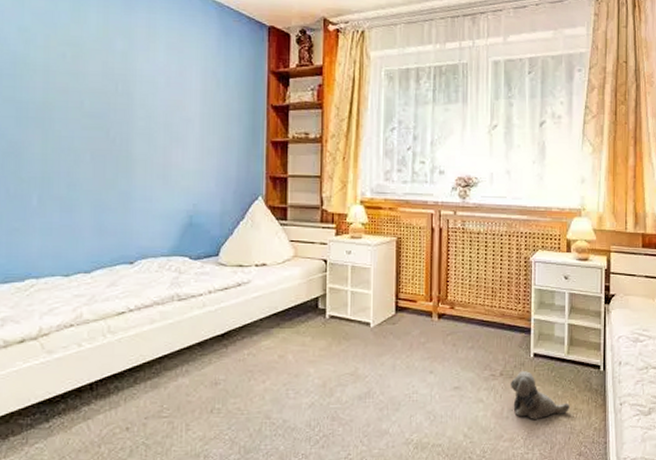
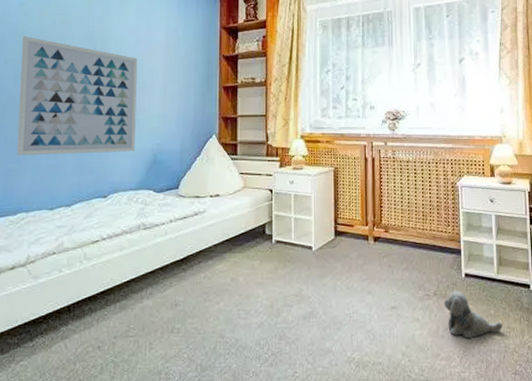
wall art: none [21,70,169,214] -> present [16,36,138,156]

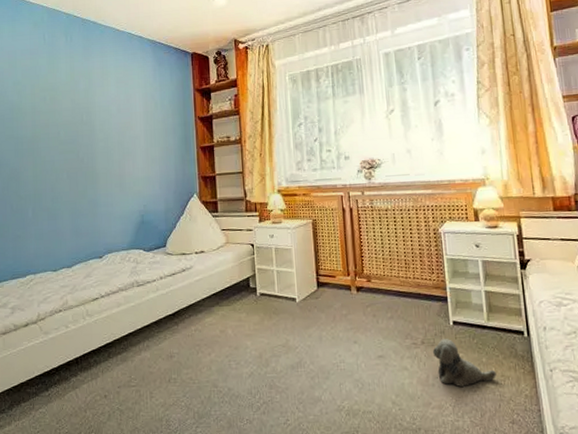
wall art: present [16,36,138,156] -> none [18,113,124,224]

